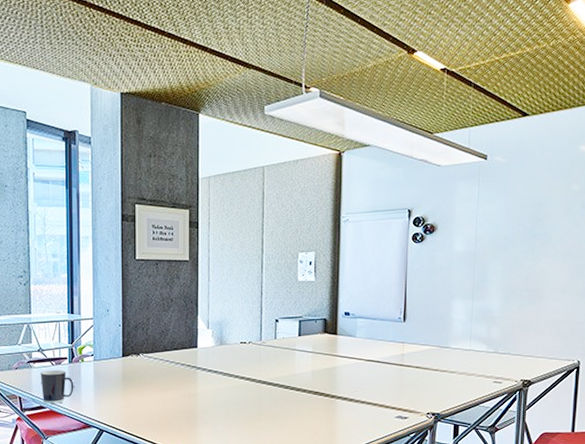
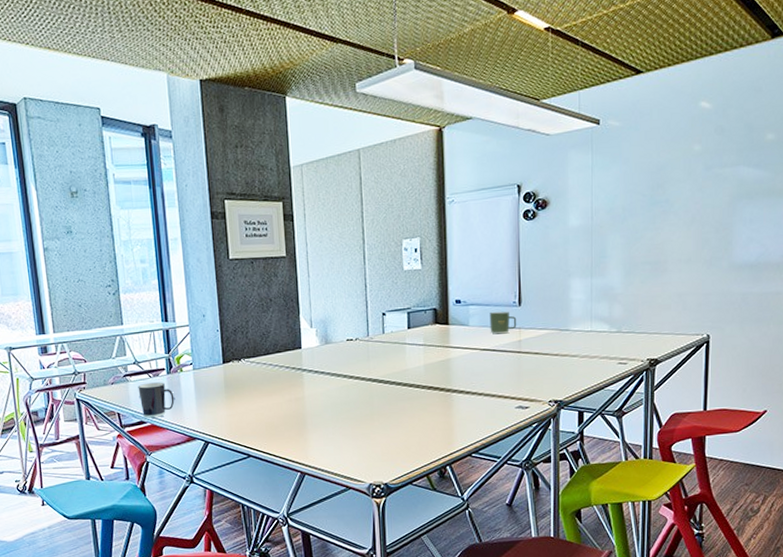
mug: none [375,325,401,347] -> present [489,311,517,334]

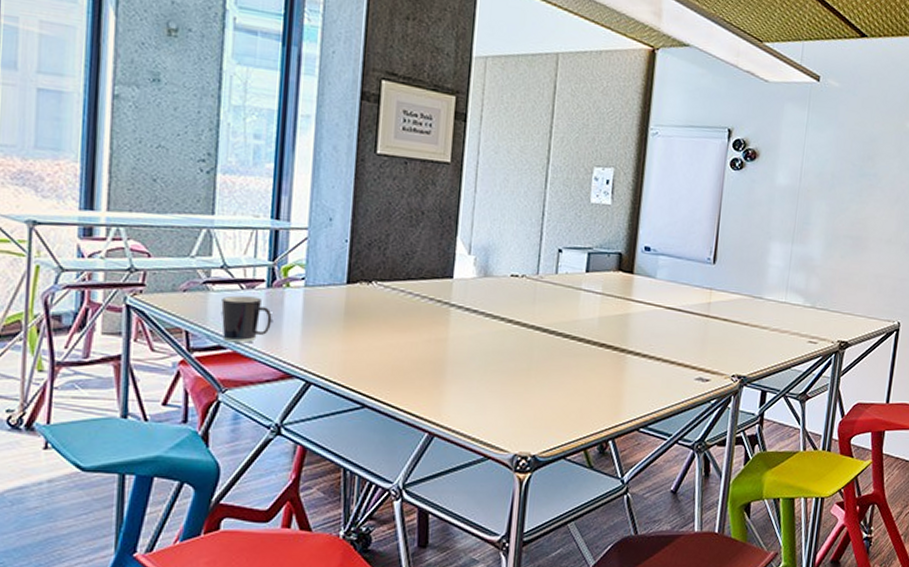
mug: present [489,311,517,334] -> none [678,265,709,293]

